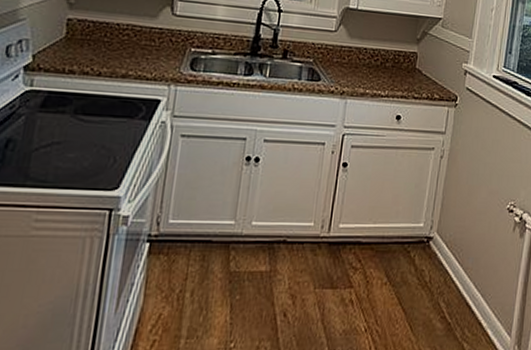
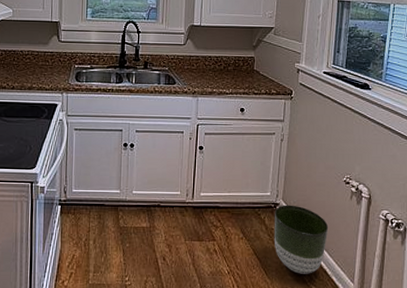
planter: none [423,239,487,328] -> present [274,205,329,274]

